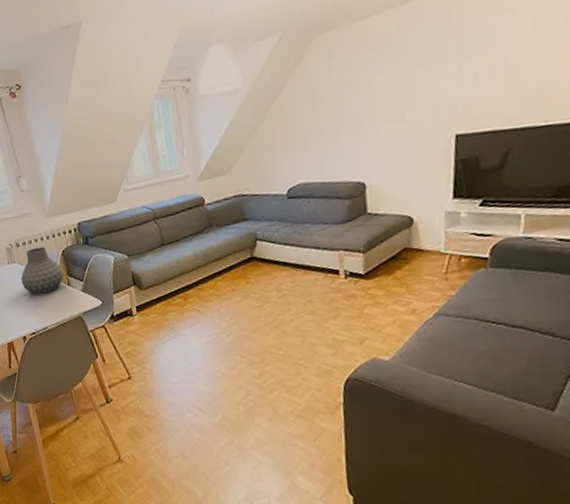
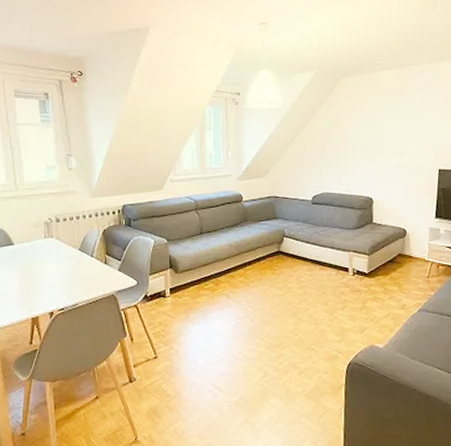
vase: present [20,246,64,295] -> none [56,224,101,270]

